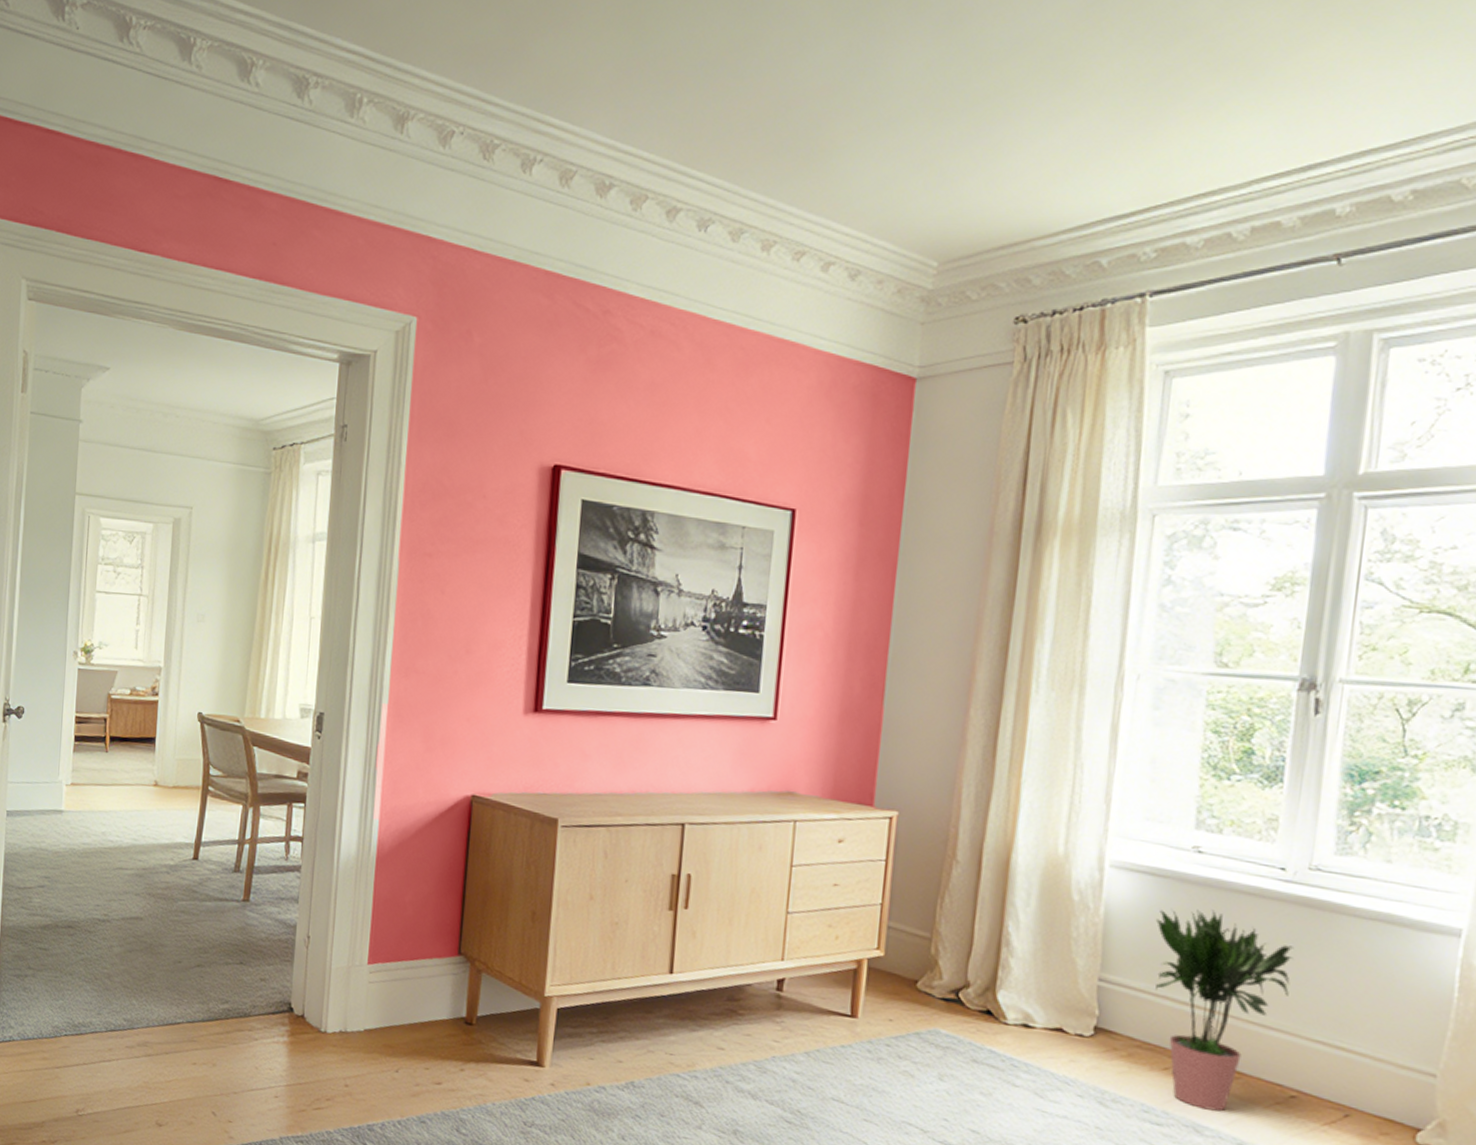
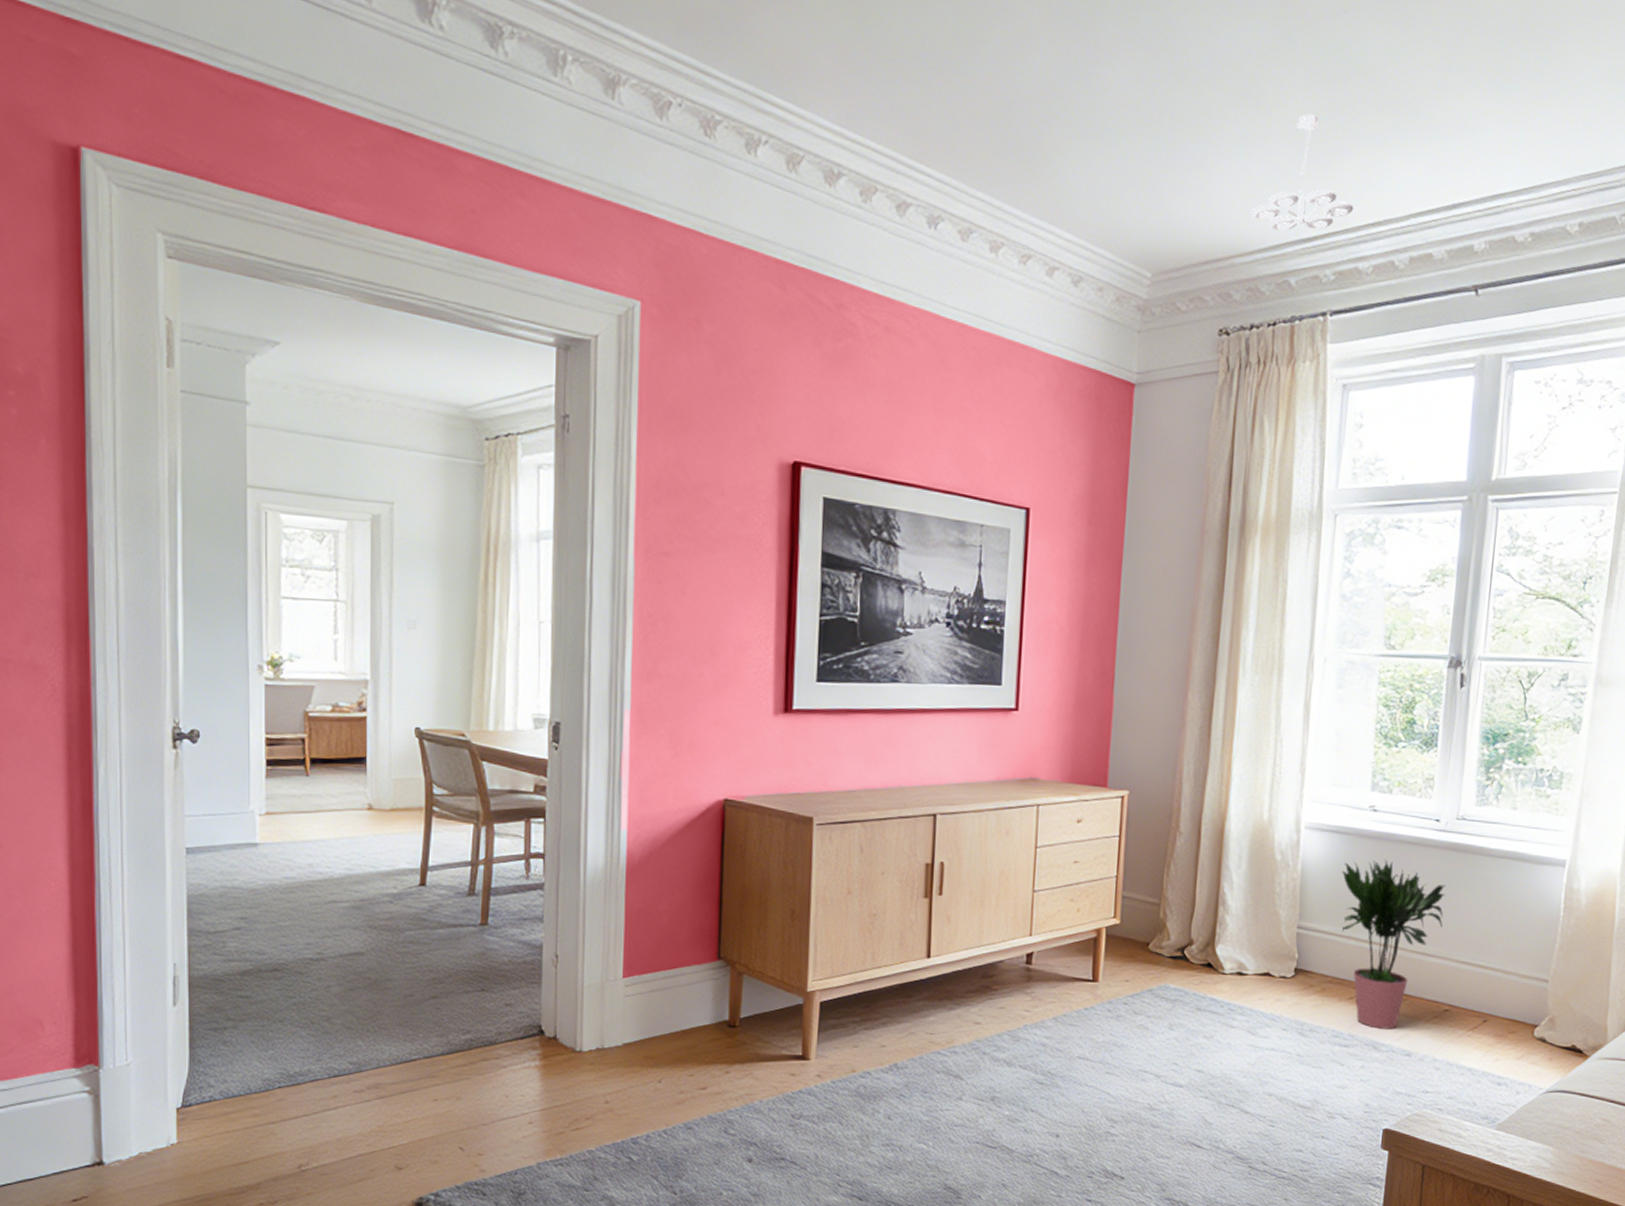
chandelier: none [1054,82,1181,209] -> present [1250,114,1354,231]

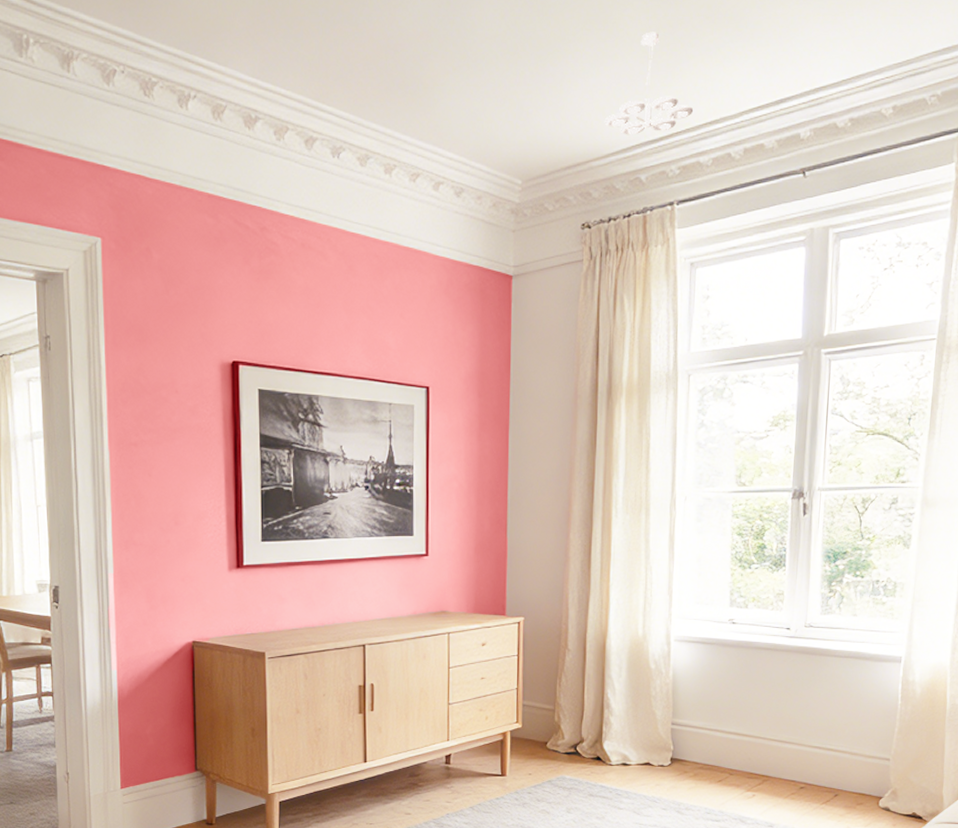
potted plant: present [1342,859,1447,1029] -> none [708,663,798,805]

